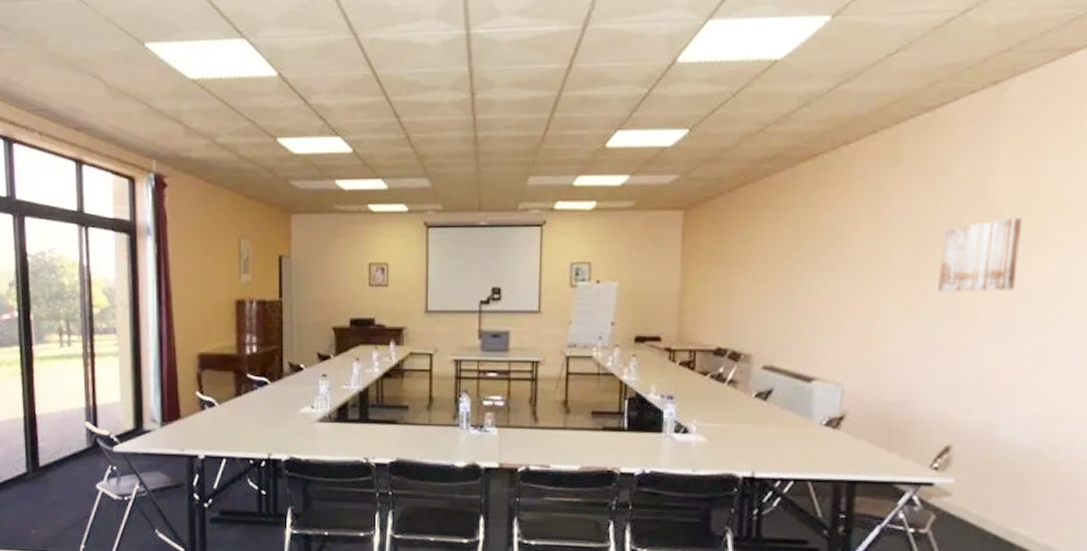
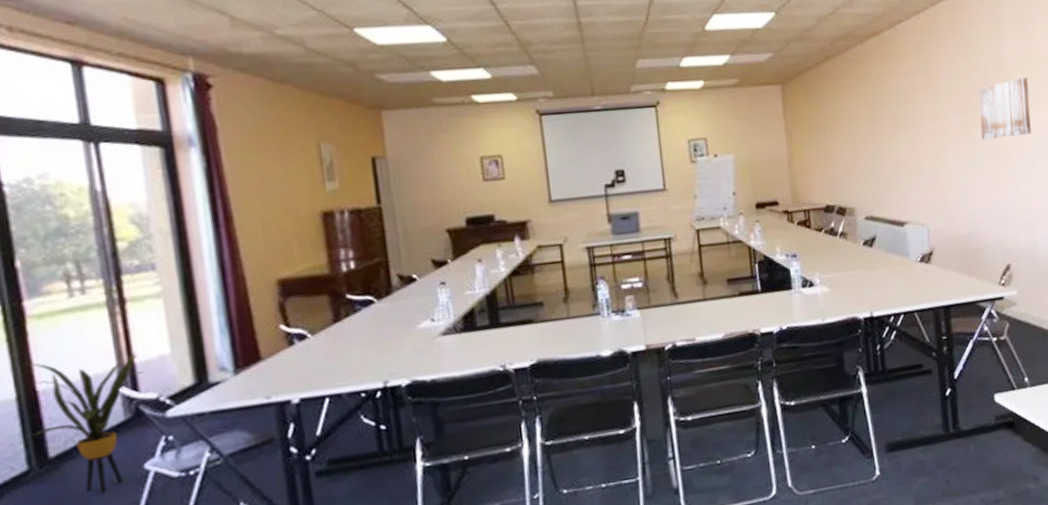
house plant: none [29,393,102,500] -> present [22,352,143,492]

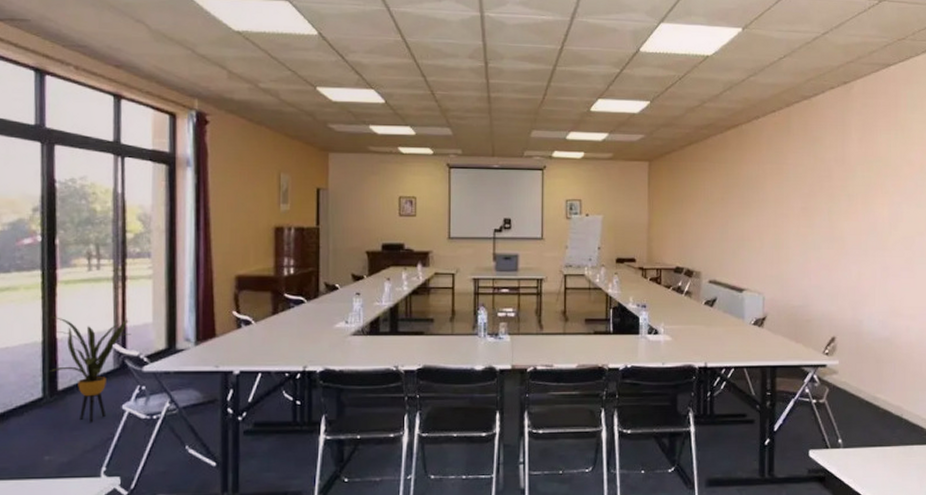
wall art: present [978,77,1032,140] -> none [820,175,868,226]

